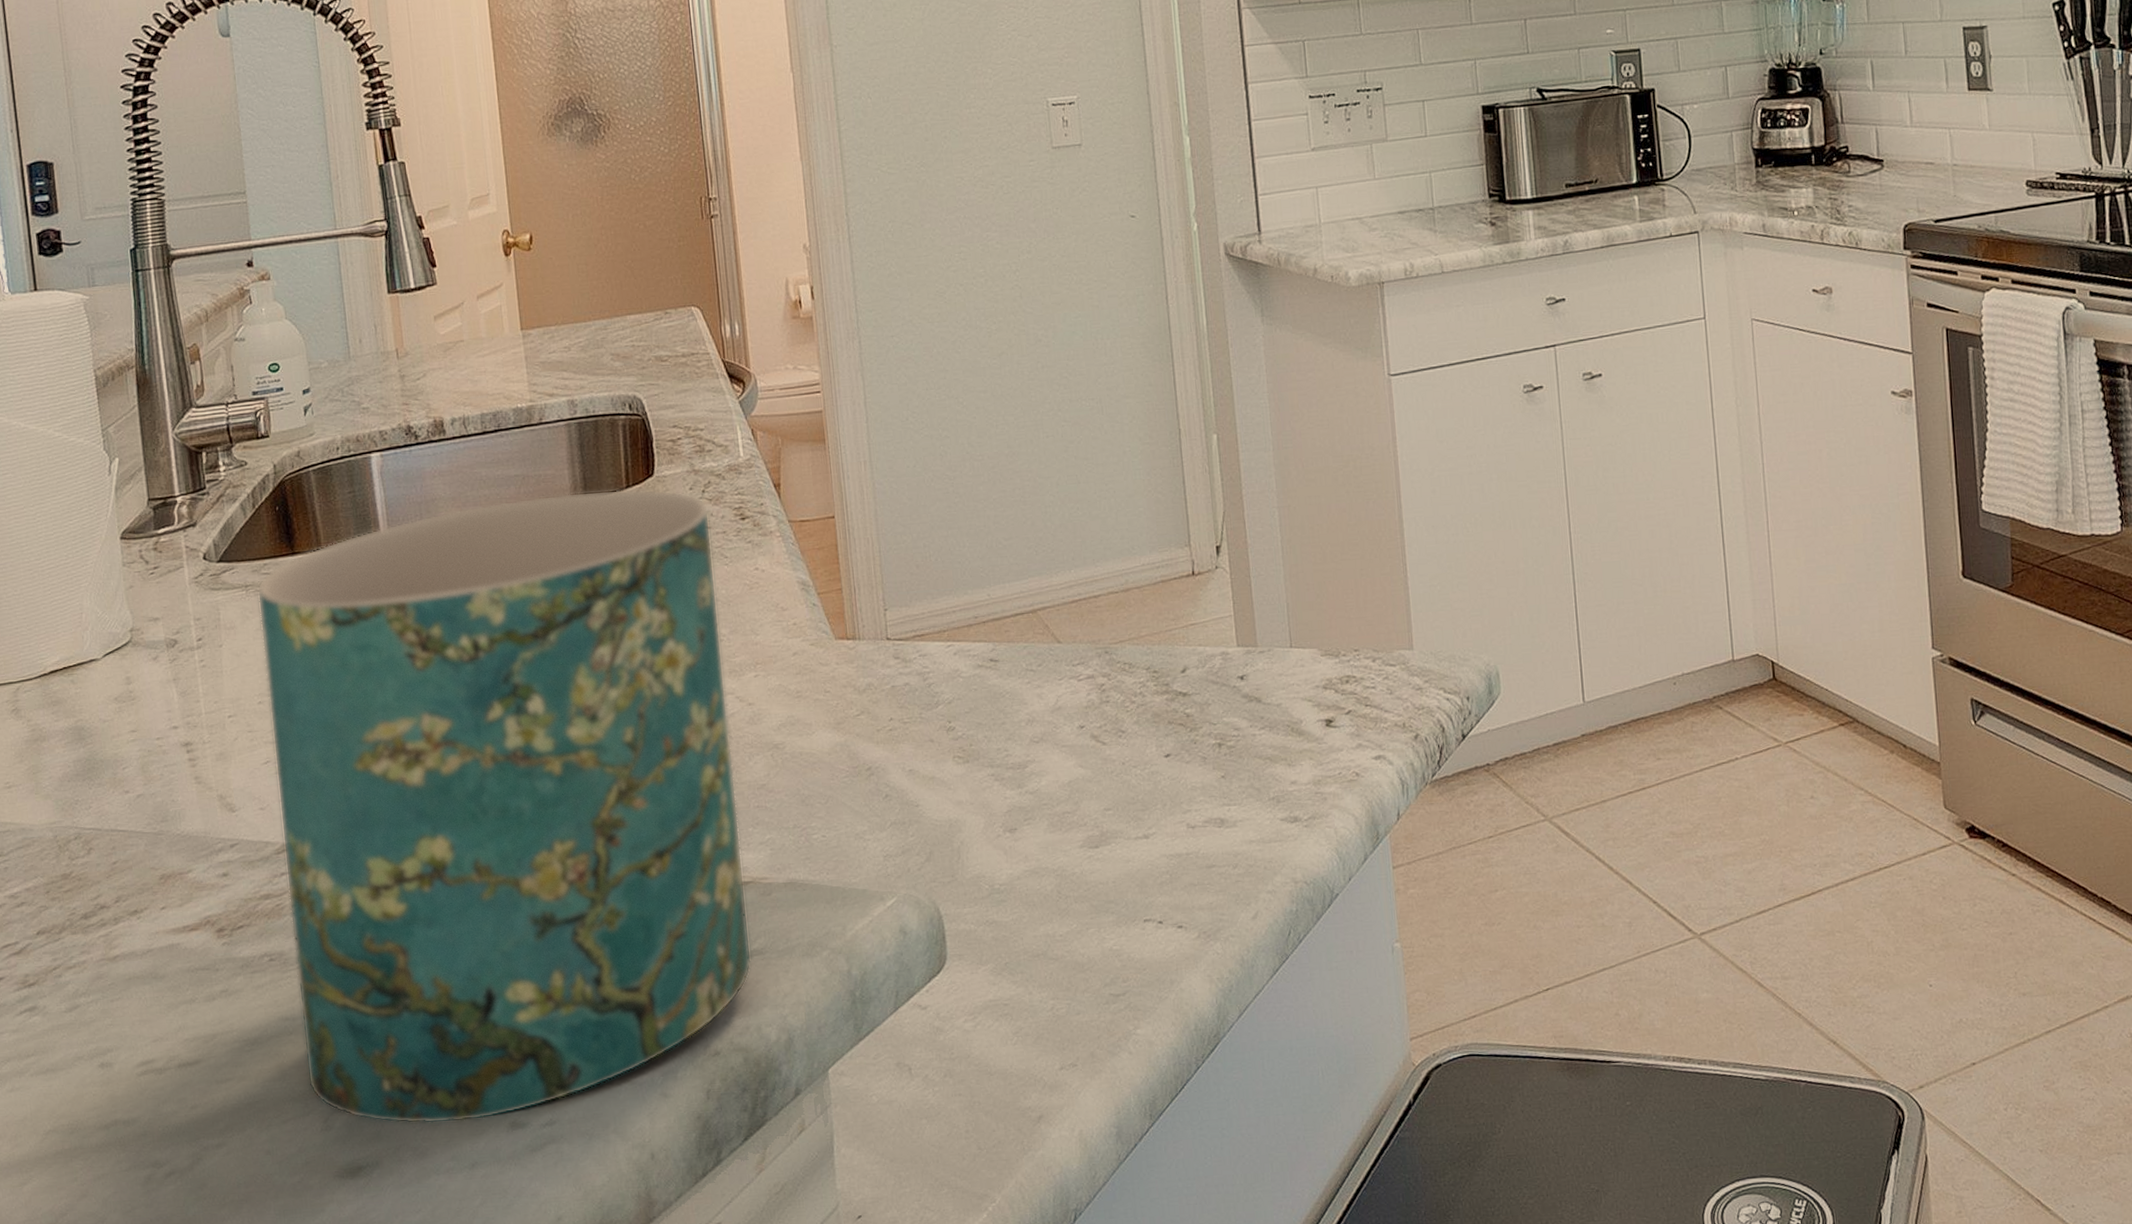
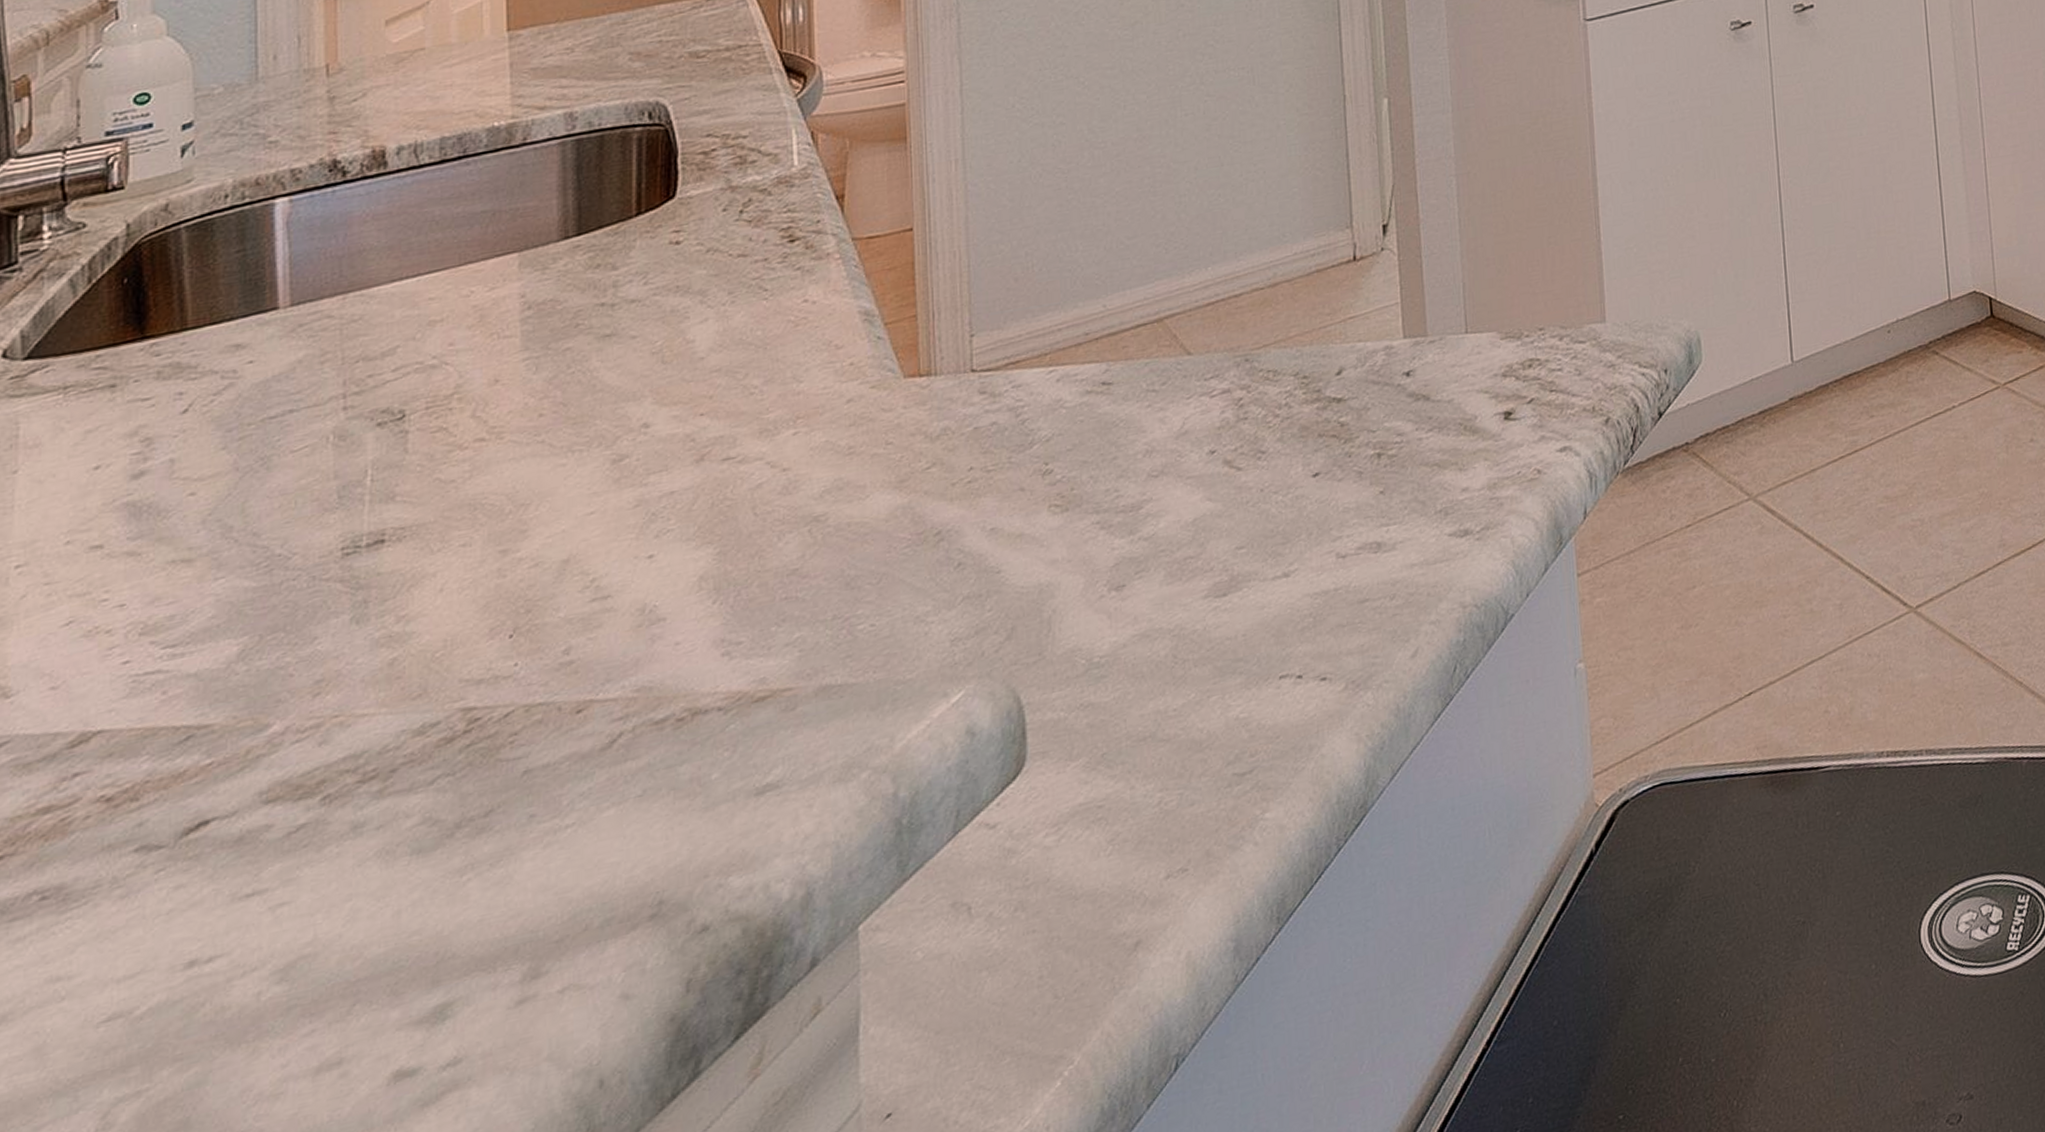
mug: present [257,489,752,1124] -> none [81,214,763,1104]

